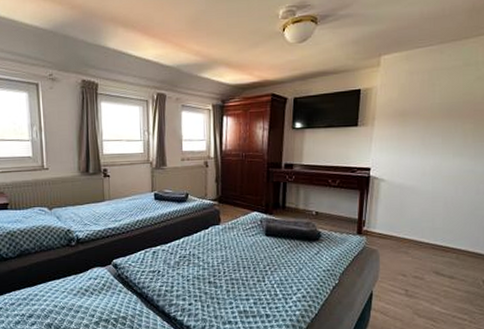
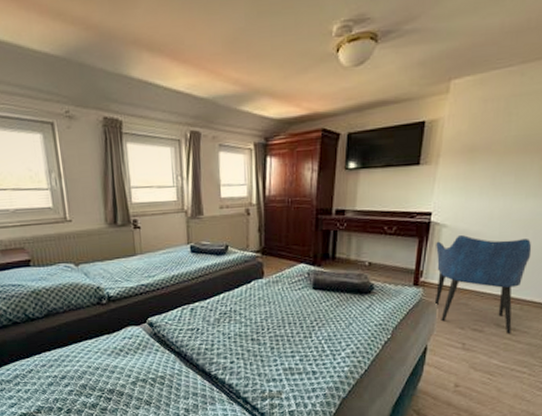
armchair: none [376,188,462,282] -> present [434,234,532,334]

